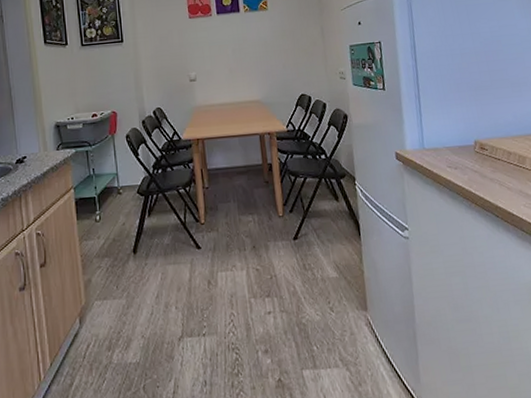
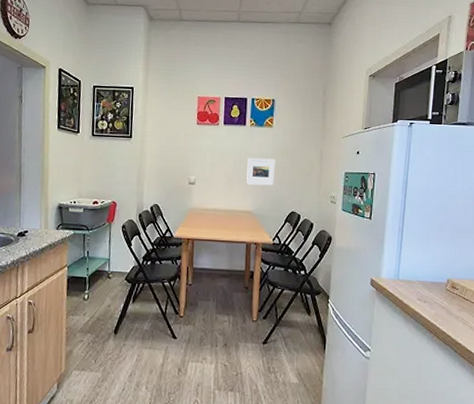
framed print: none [247,42,278,73] -> present [246,158,276,186]

